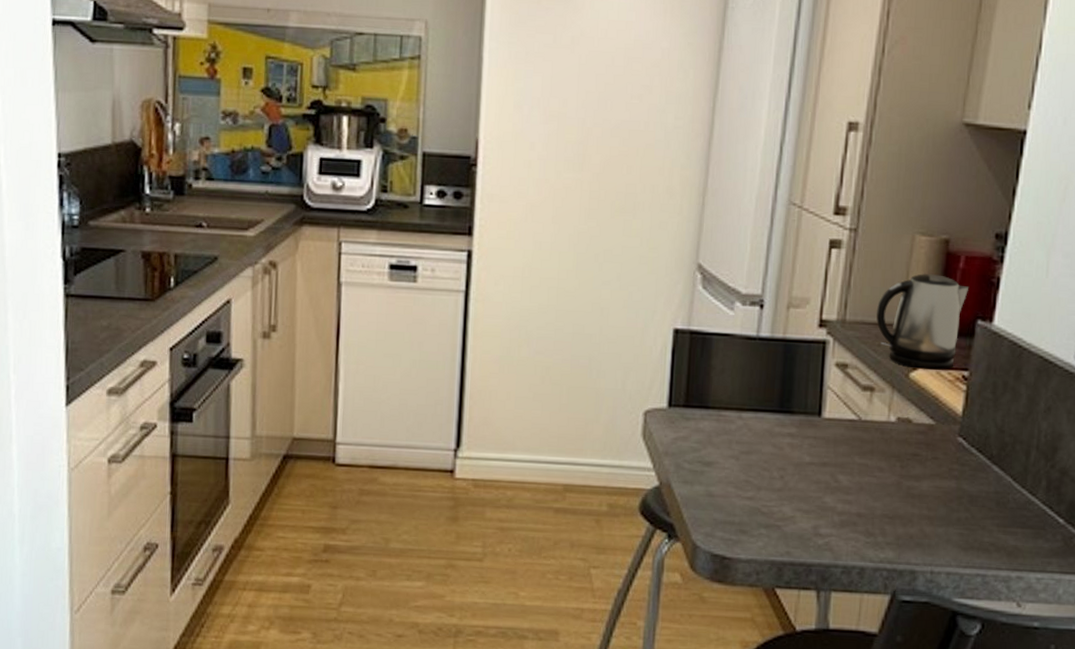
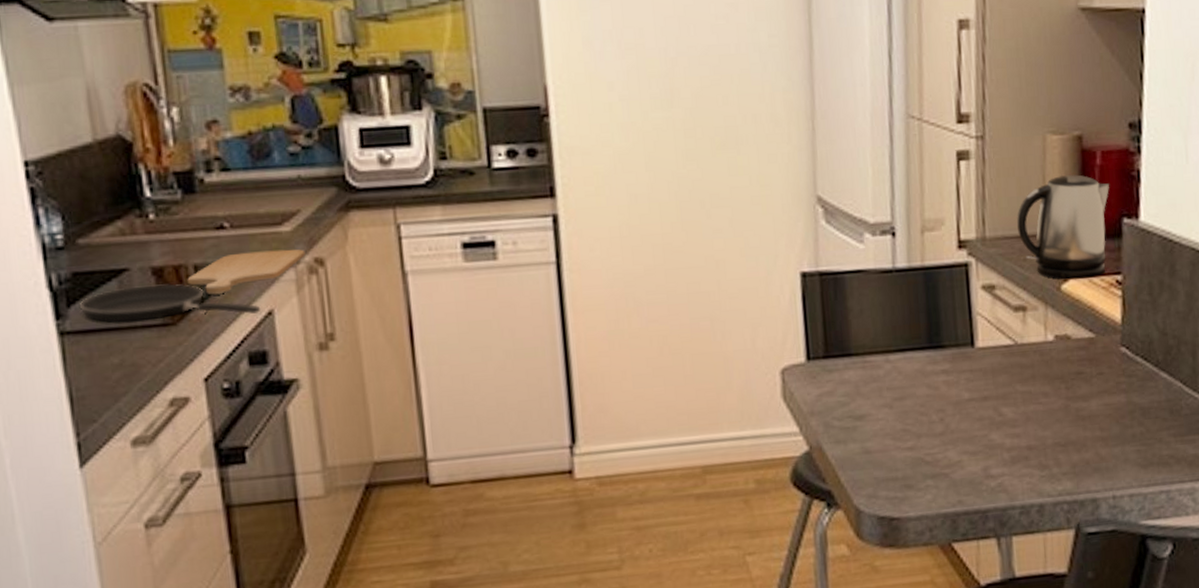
frying pan: none [84,265,222,302] -> present [80,284,261,324]
chopping board: none [168,248,263,281] -> present [187,249,306,295]

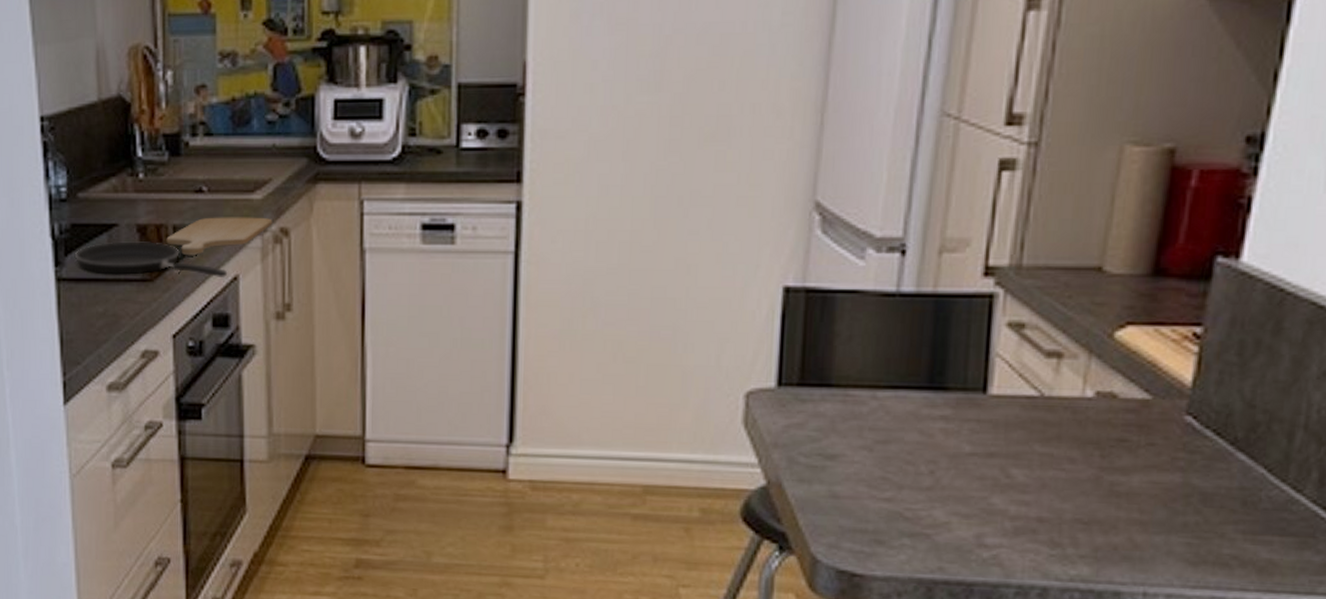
kettle: present [1016,174,1109,280] -> none [1065,196,1204,327]

